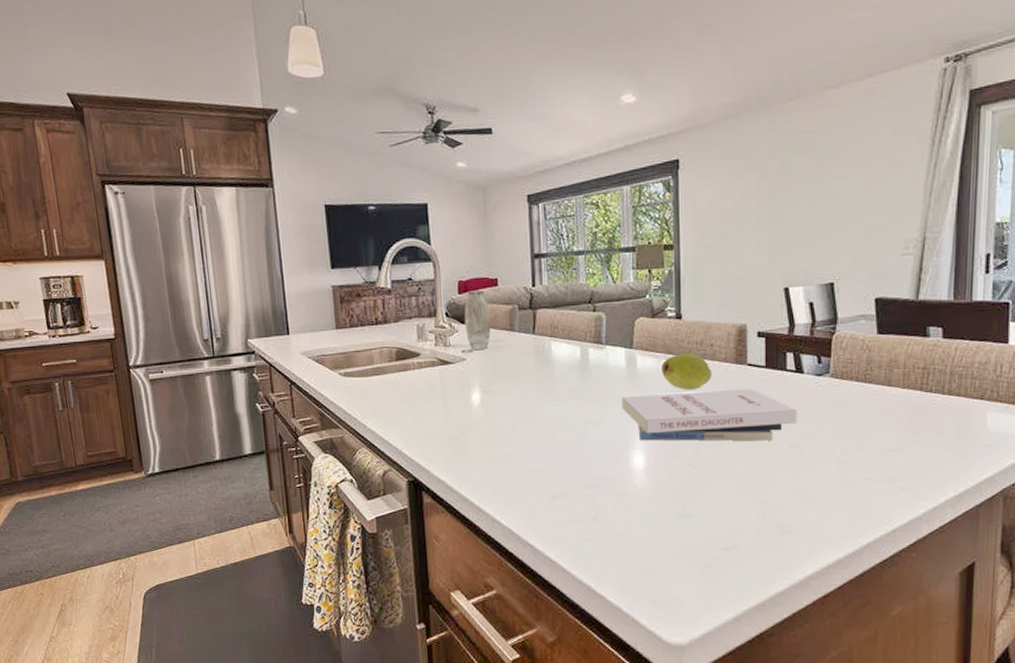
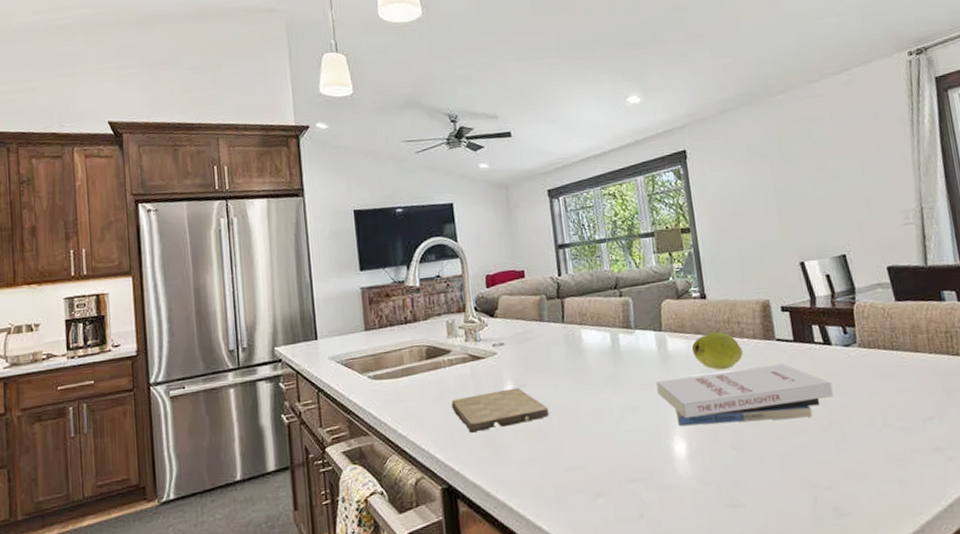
cutting board: none [419,393,514,433] -> present [451,387,549,433]
vase: present [464,291,491,349] -> none [493,283,521,343]

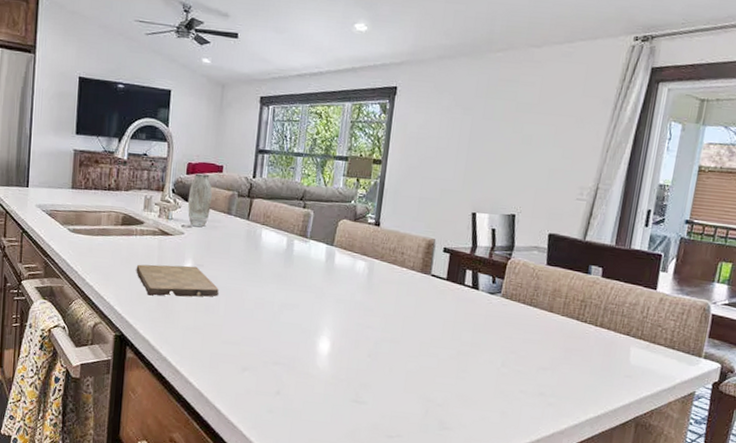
vase: none [493,283,521,343] -> present [188,173,212,227]
books: present [656,363,834,426] -> none [316,287,469,345]
fruit: present [691,331,743,370] -> none [355,256,400,291]

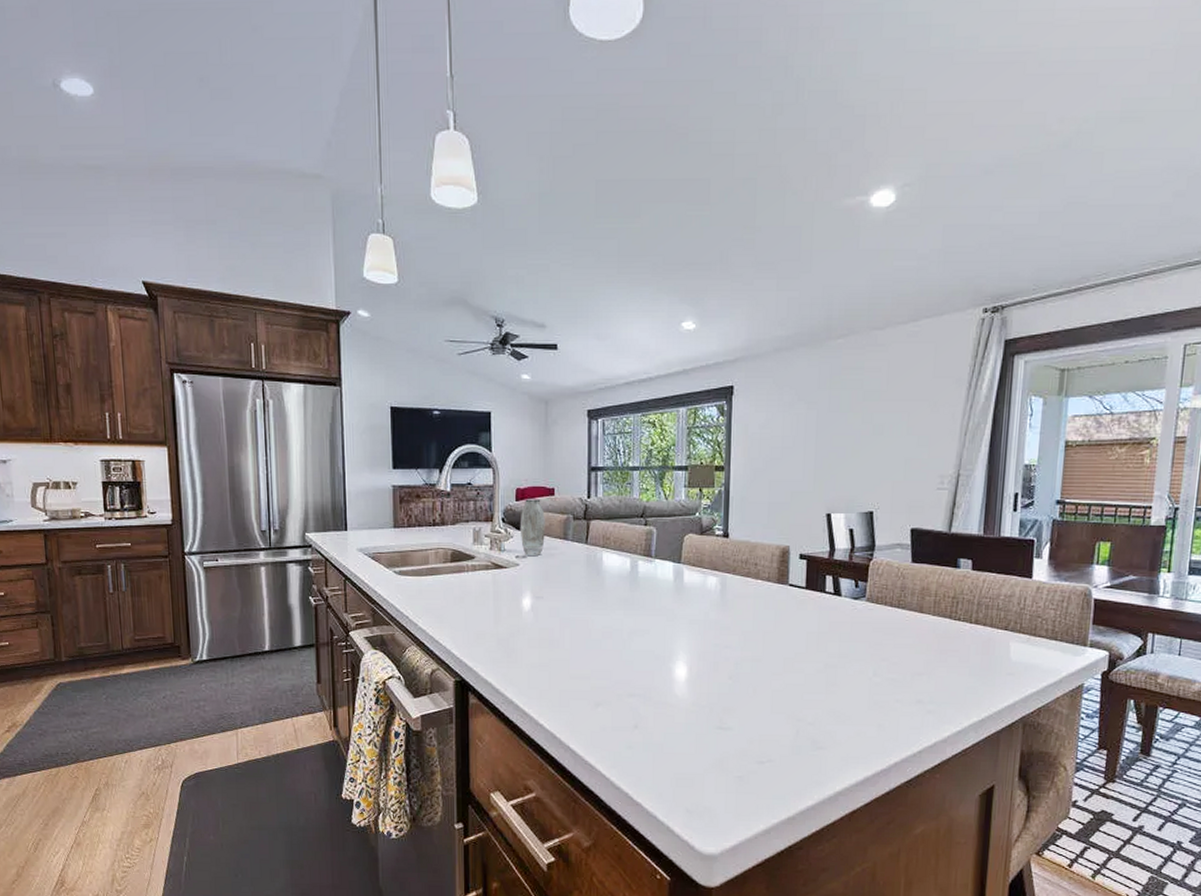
cutting board: present [136,264,219,297] -> none [471,599,562,635]

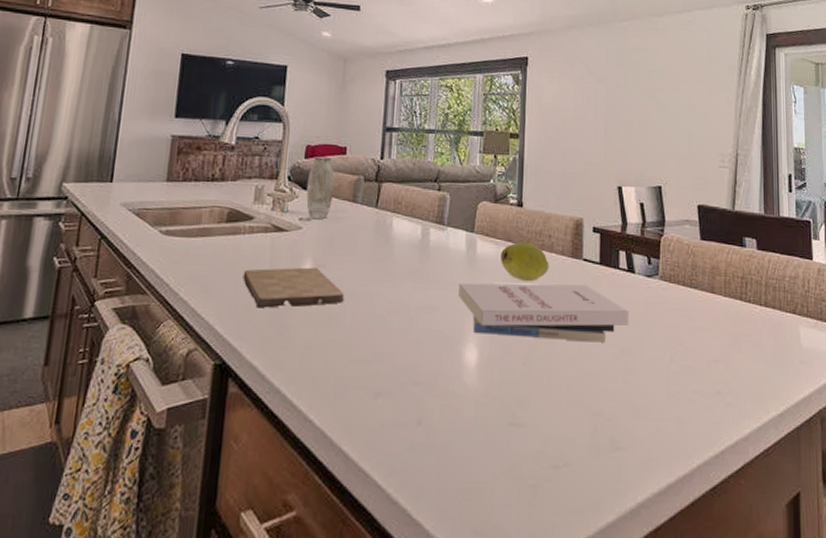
cutting board: none [471,599,562,635] -> present [243,267,344,309]
books: none [667,607,834,659] -> present [458,282,629,343]
fruit: none [706,569,755,607] -> present [500,241,549,282]

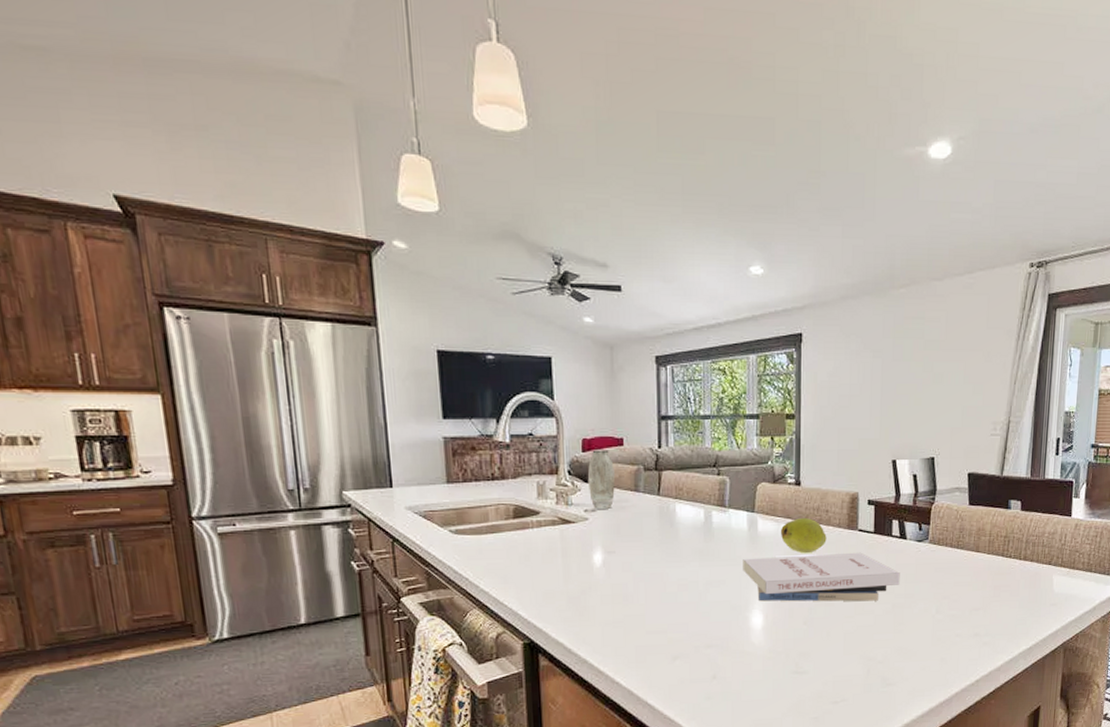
cutting board: present [243,267,344,309] -> none [538,554,636,593]

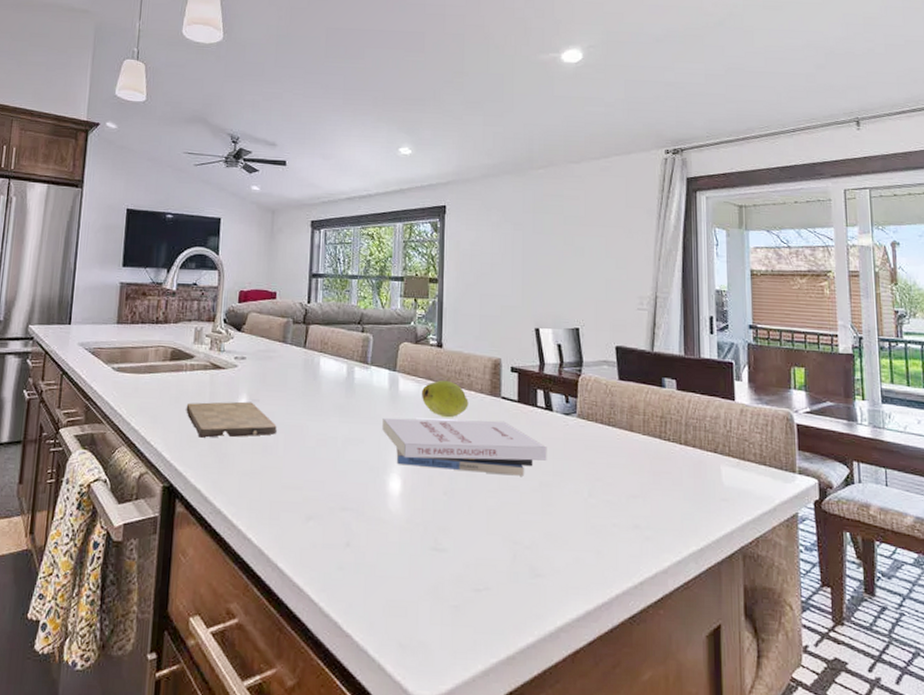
cutting board: none [538,554,636,593] -> present [186,401,277,438]
vase: present [587,450,615,509] -> none [240,301,266,358]

